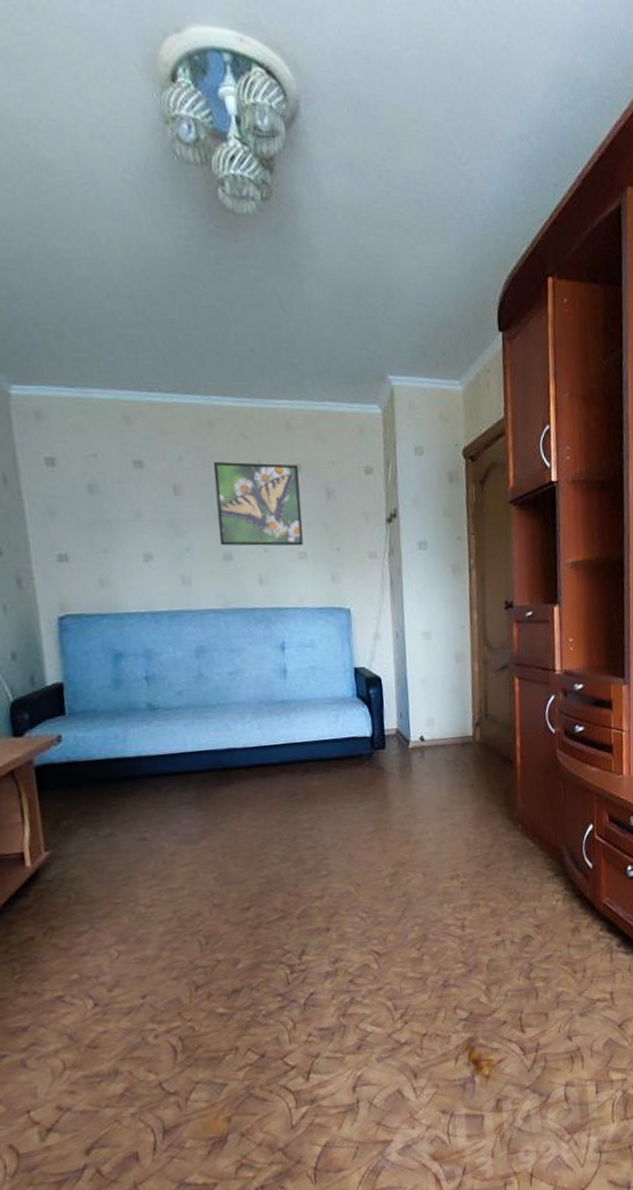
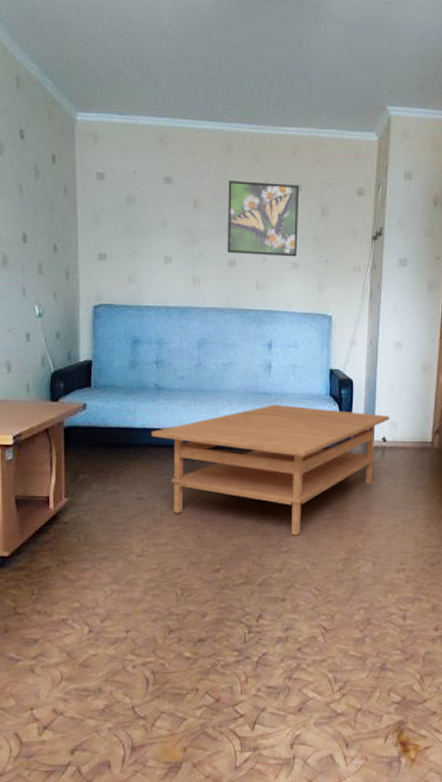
coffee table: none [148,712,426,857] -> present [151,404,390,536]

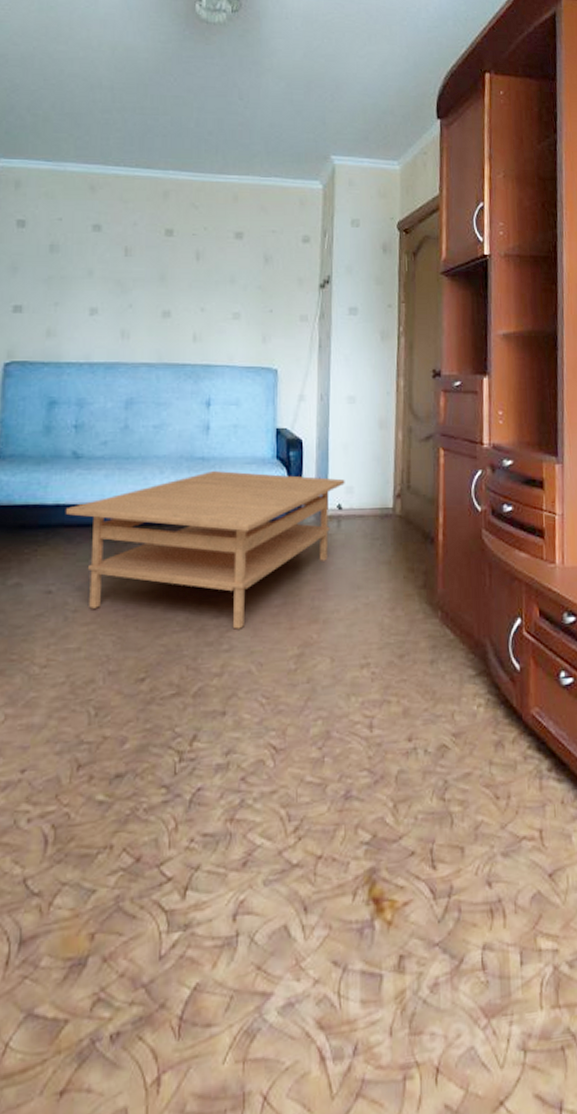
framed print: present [227,181,300,257] -> none [161,228,241,307]

